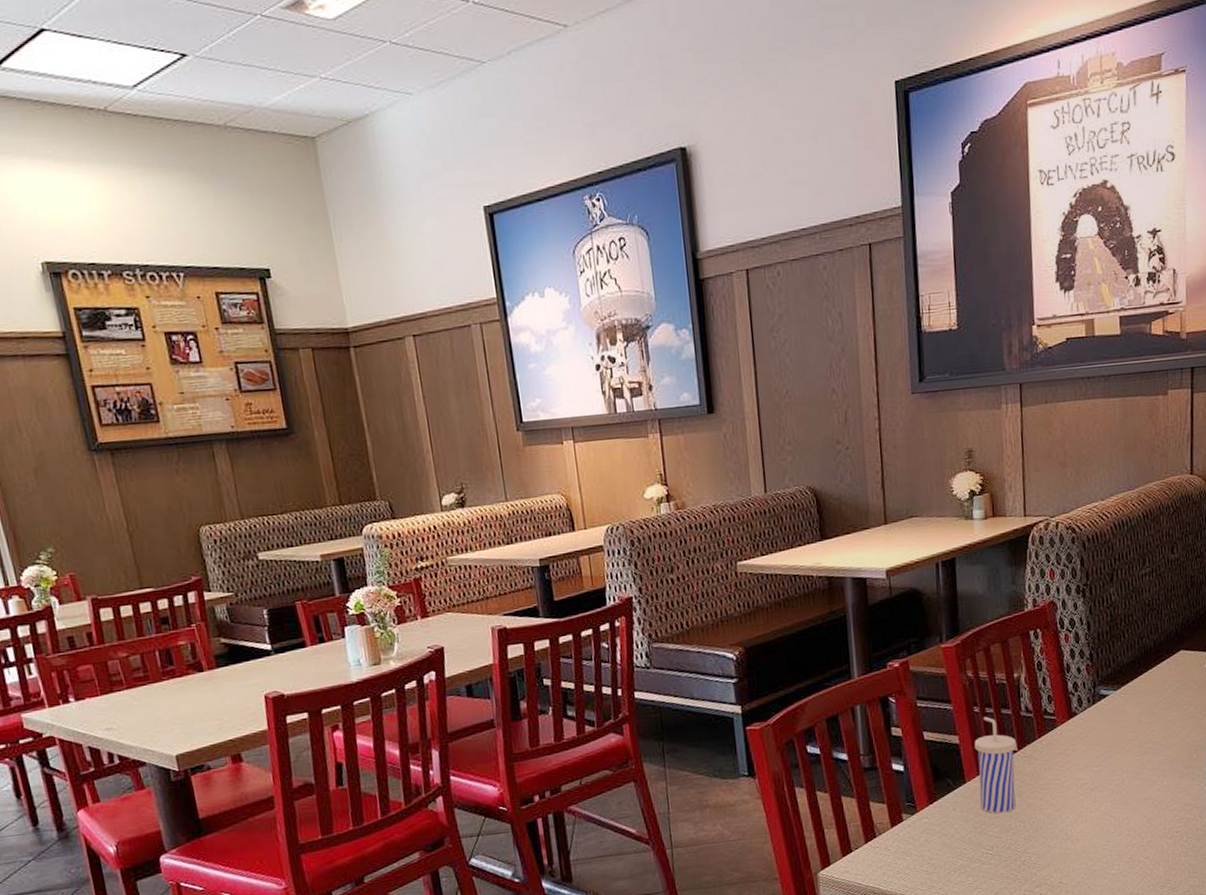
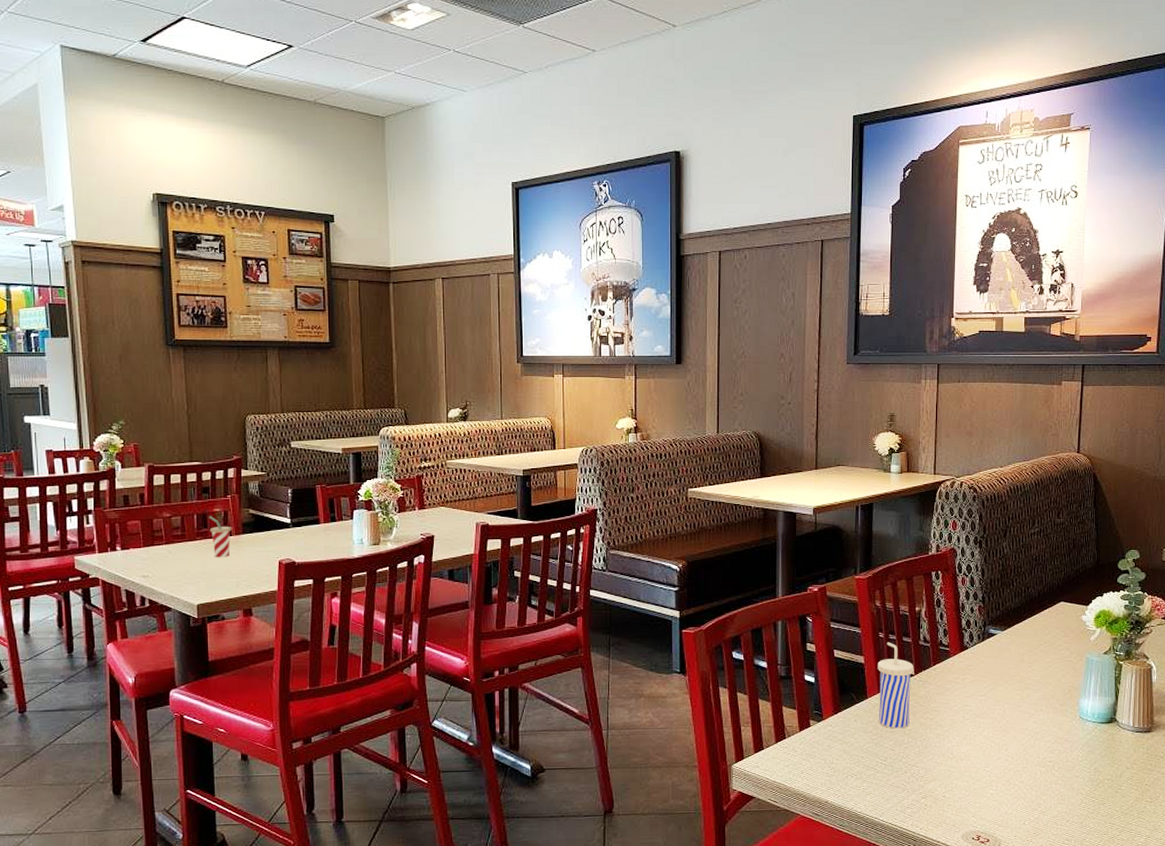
beverage cup: none [173,651,205,699] -> present [209,516,231,558]

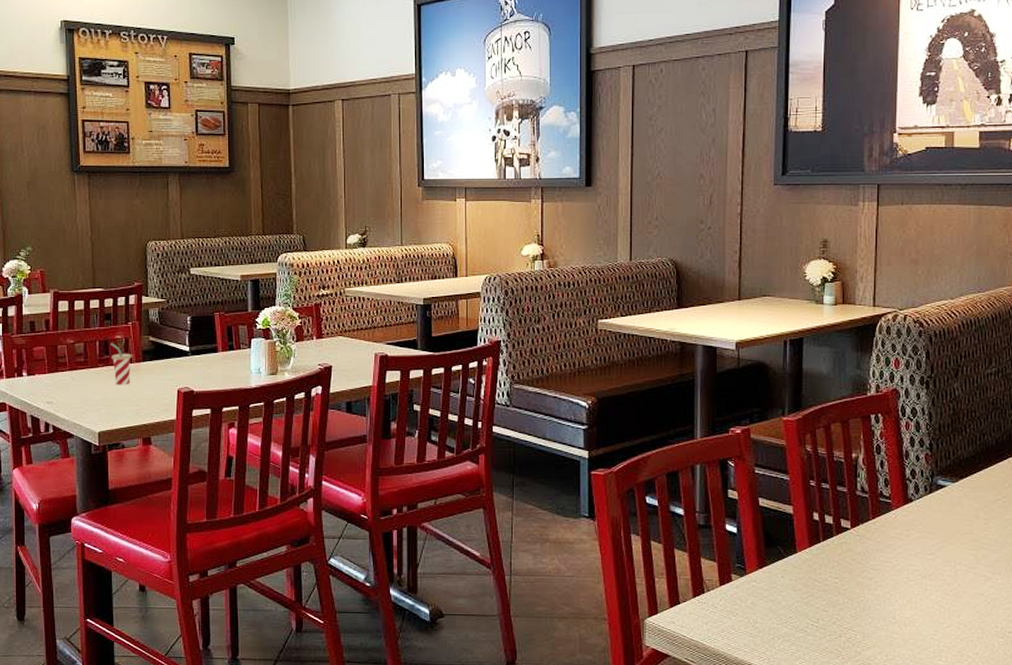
beverage cup: present [877,642,914,729] -> none [808,491,850,588]

